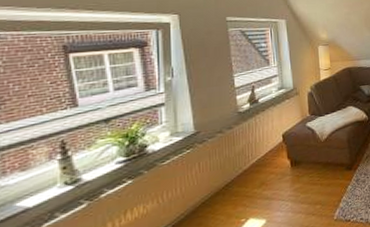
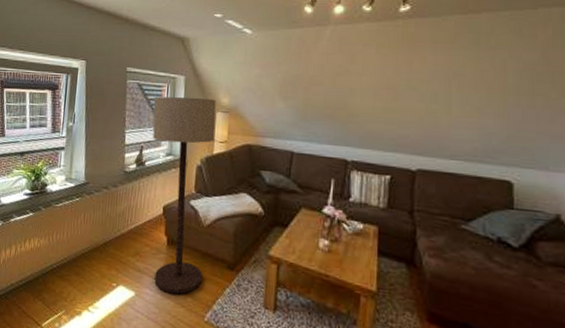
floor lamp: none [259,36,327,209] -> present [153,96,216,295]

